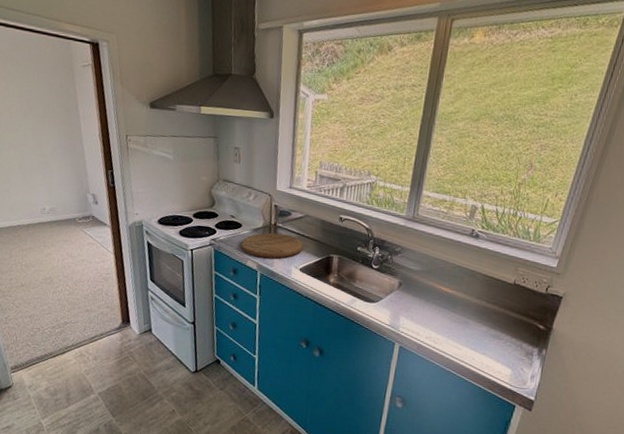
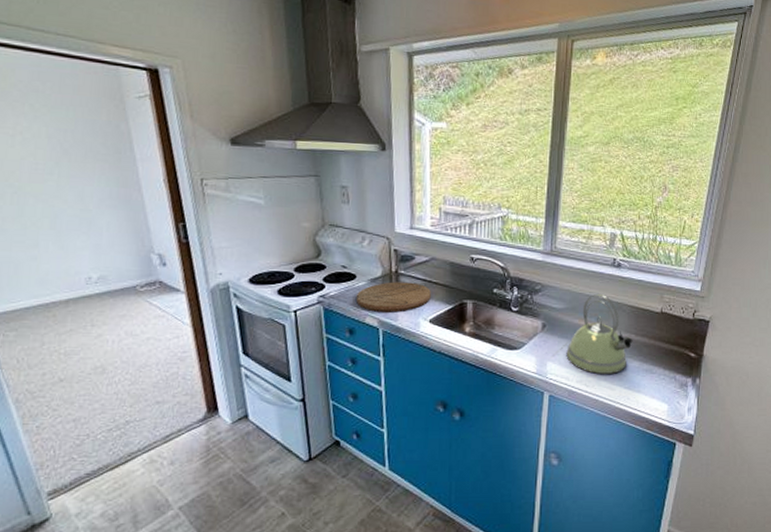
kettle: none [418,261,484,335] -> present [566,294,633,375]

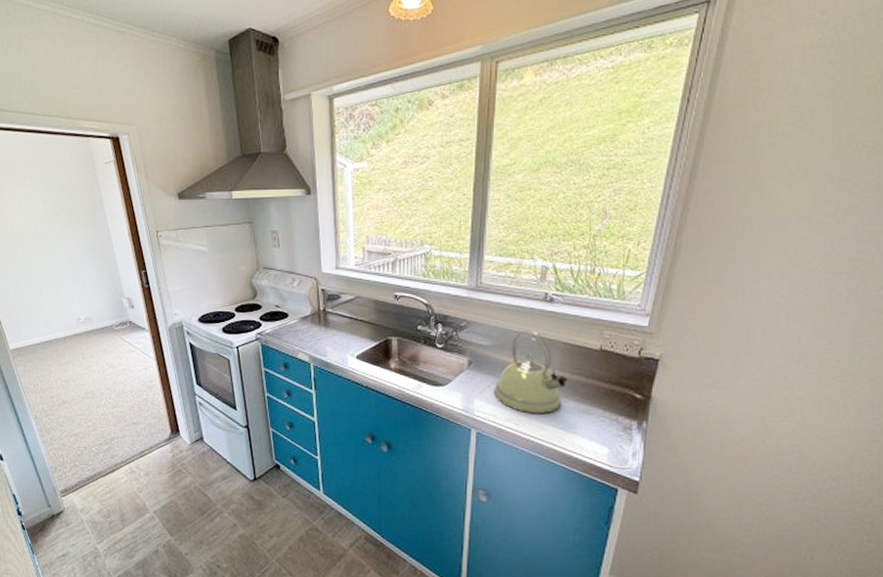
cutting board: present [356,282,431,313] -> none [288,320,357,349]

